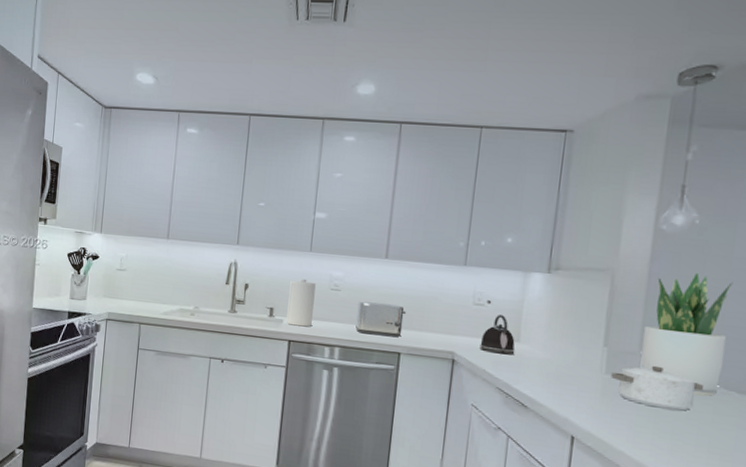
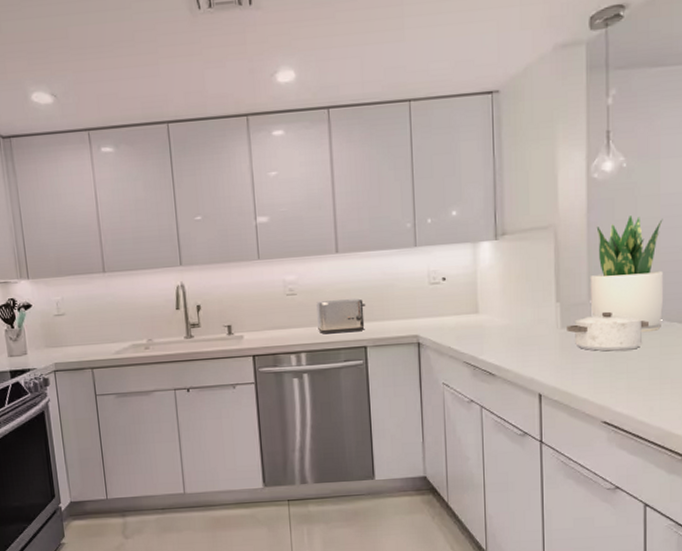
paper towel holder: present [286,278,316,327] -> none [242,289,273,340]
kettle: present [479,315,515,355] -> none [442,290,476,329]

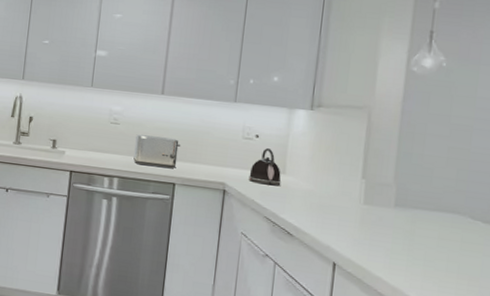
kettle: none [442,290,476,329] -> present [248,148,282,186]
cooking pot: present [567,311,650,352] -> none [369,196,453,239]
planter: present [590,216,664,333] -> none [395,112,477,226]

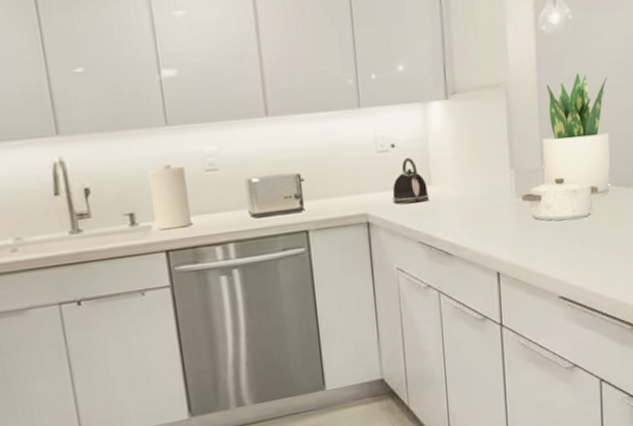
paper towel holder: none [68,112,96,159] -> present [147,164,192,231]
cooking pot: none [369,196,453,239] -> present [521,177,599,221]
planter: none [395,112,477,226] -> present [542,73,611,199]

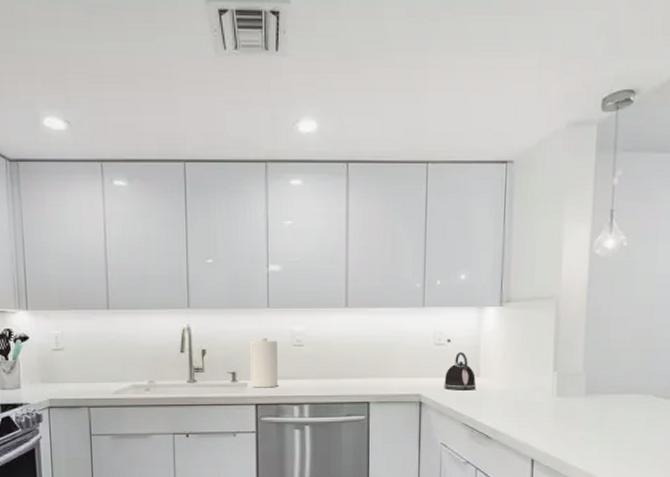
toaster: present [244,172,306,218] -> none [323,354,372,387]
cooking pot: present [521,177,599,221] -> none [561,383,639,422]
planter: present [542,73,611,199] -> none [585,293,657,406]

